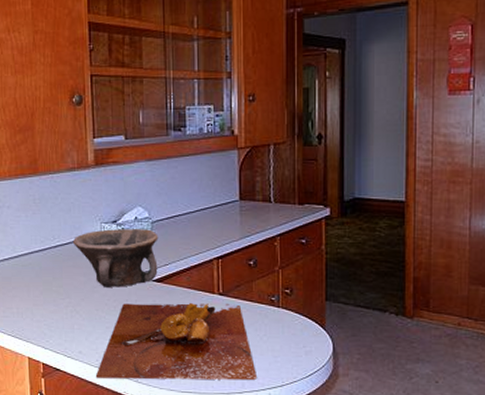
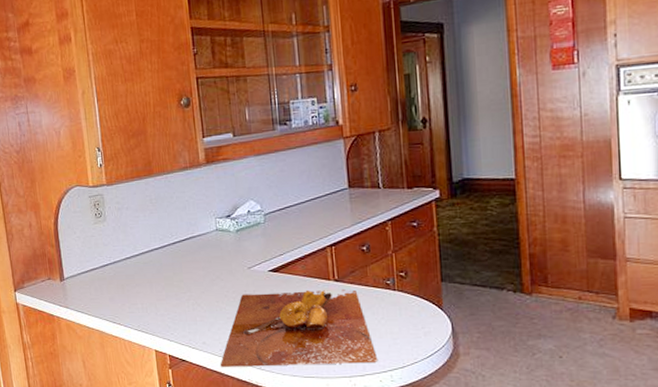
bowl: present [72,229,159,287] -> none [189,221,273,280]

